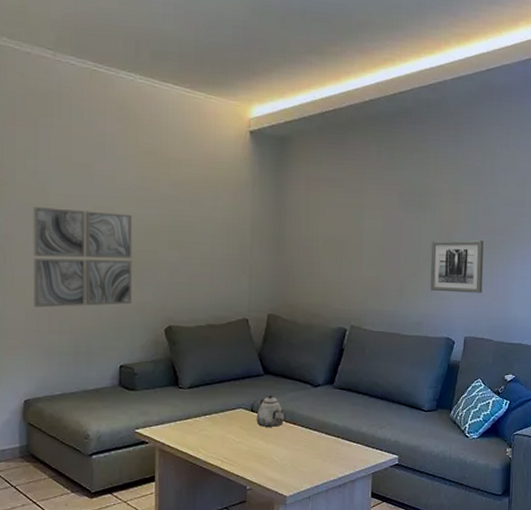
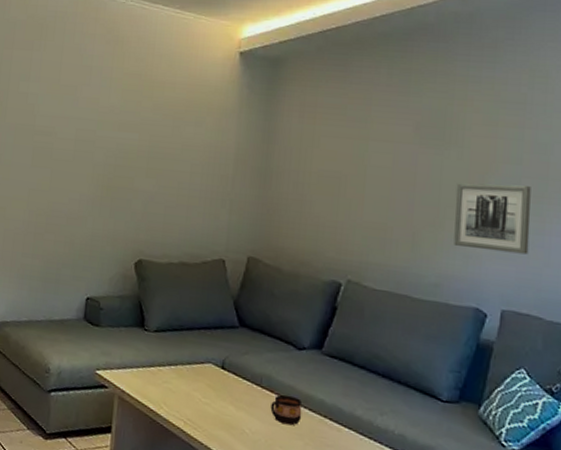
wall art: present [33,207,133,308] -> none [12,128,112,233]
teapot: present [256,395,284,427] -> none [227,352,260,392]
cup: none [294,424,320,449] -> present [270,395,302,426]

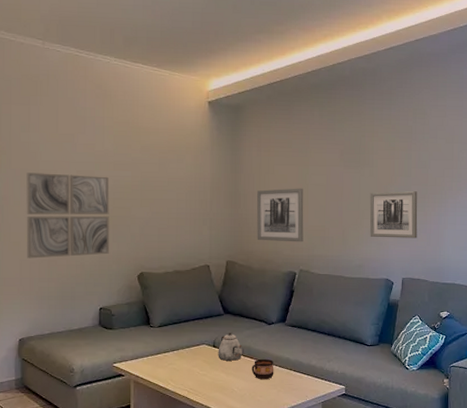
wall art: none [12,128,112,233] -> present [26,172,110,259]
teapot: none [227,352,260,392] -> present [218,332,242,361]
wall art: none [290,168,359,243] -> present [257,188,304,242]

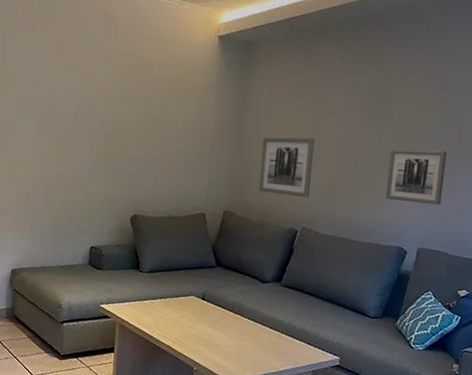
wall art: present [26,172,110,259] -> none [23,102,109,193]
teapot: present [218,332,242,361] -> none [206,286,233,316]
cup: present [251,358,274,380] -> none [240,317,265,340]

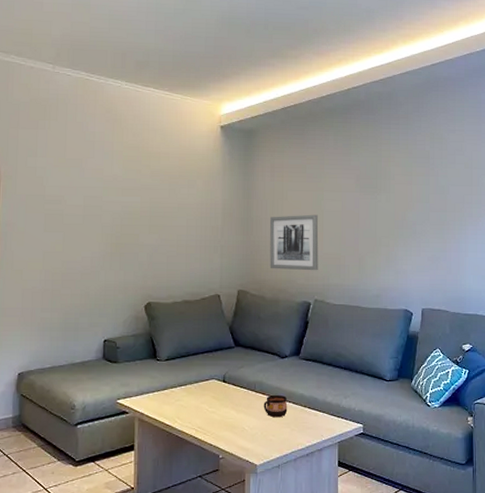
cup: none [240,317,265,340] -> present [263,394,288,418]
wall art: present [385,149,447,205] -> none [387,217,437,267]

